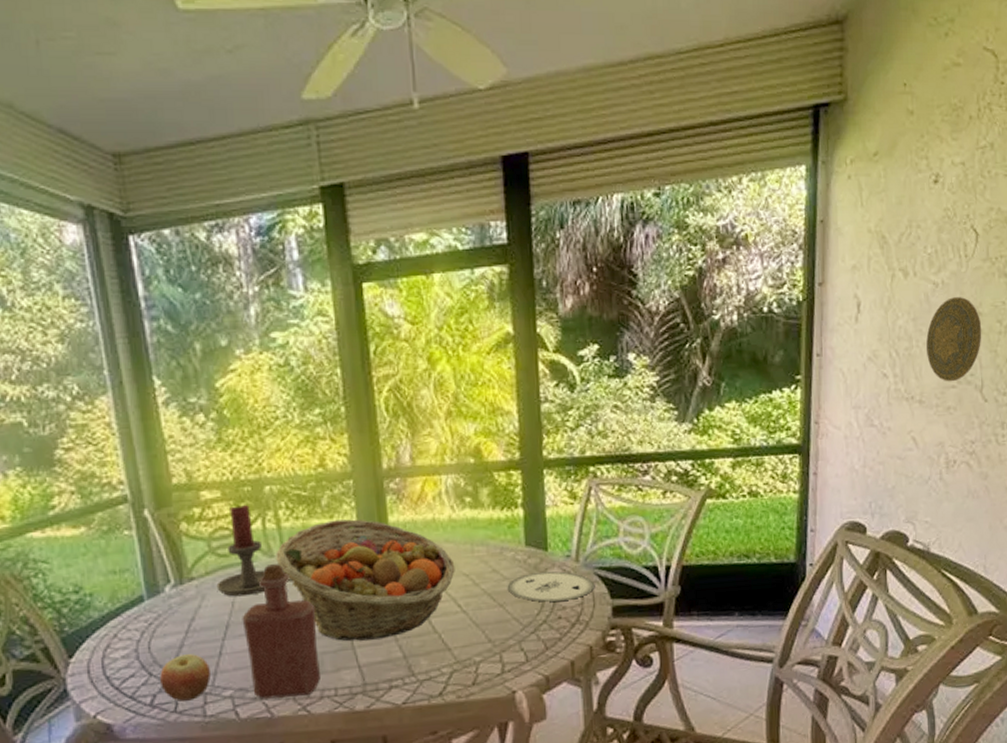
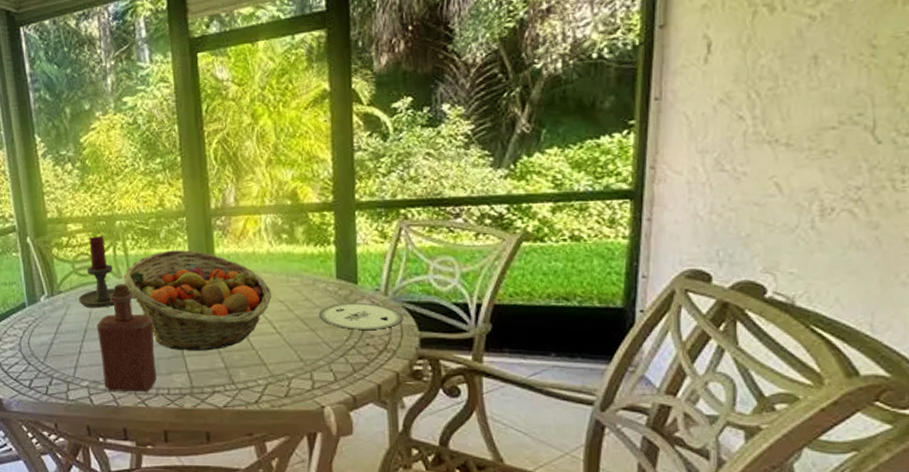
apple: present [160,654,211,702] -> none [36,351,72,386]
decorative plate: present [926,297,982,382] -> none [798,29,876,123]

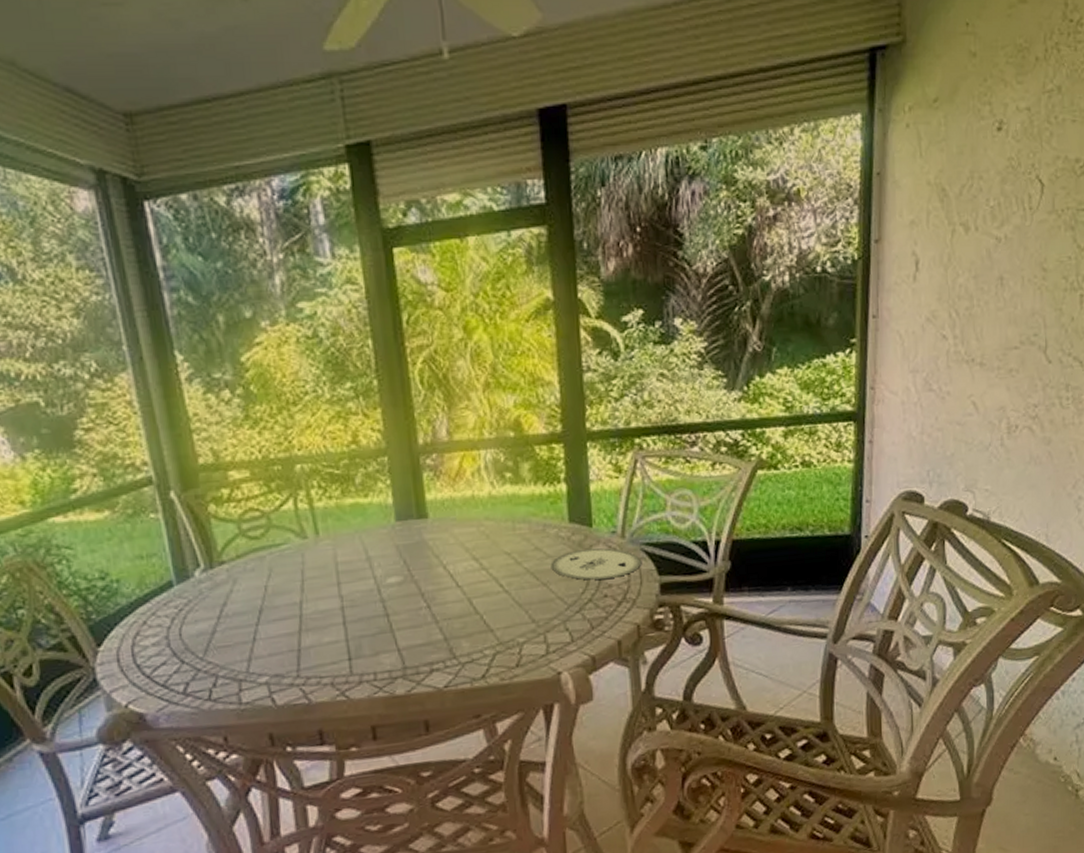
candle holder: present [78,236,136,308] -> none [248,485,328,581]
bottle: present [96,284,156,391] -> none [275,545,359,686]
fruit basket: present [123,250,272,351] -> none [309,497,496,624]

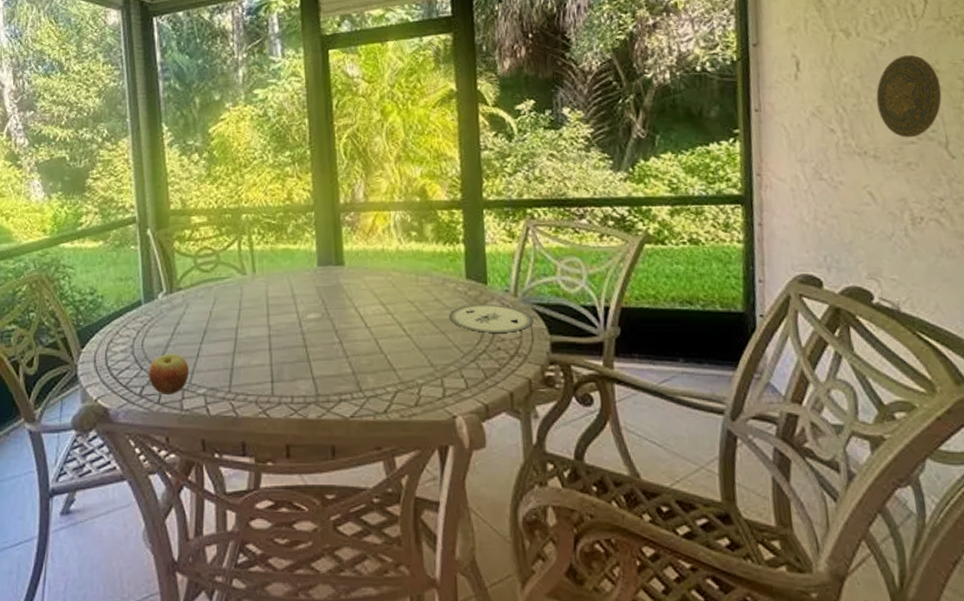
apple: none [192,640,245,689] -> present [149,354,189,394]
decorative plate: none [988,252,1047,343] -> present [876,55,942,138]

